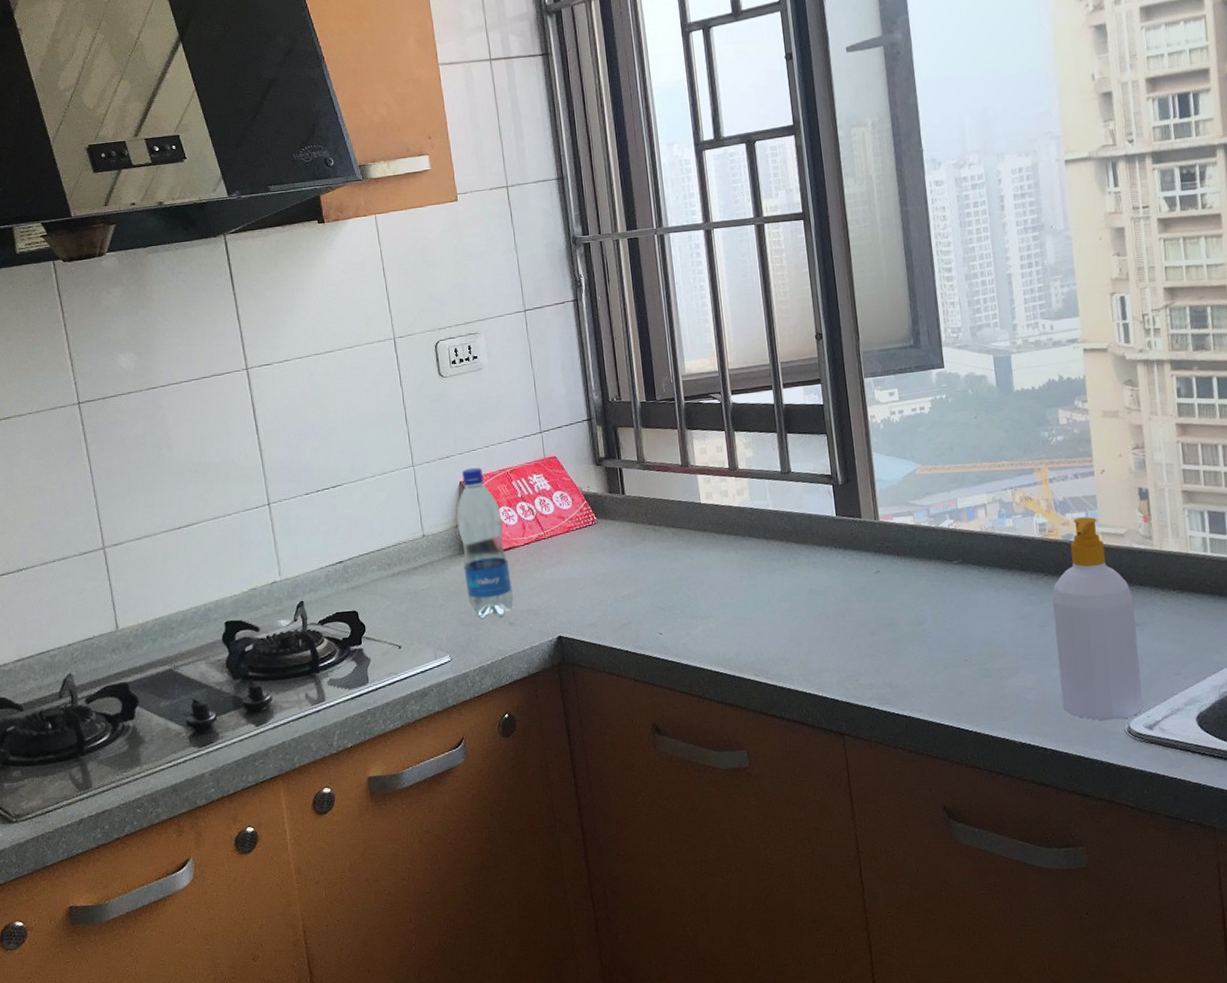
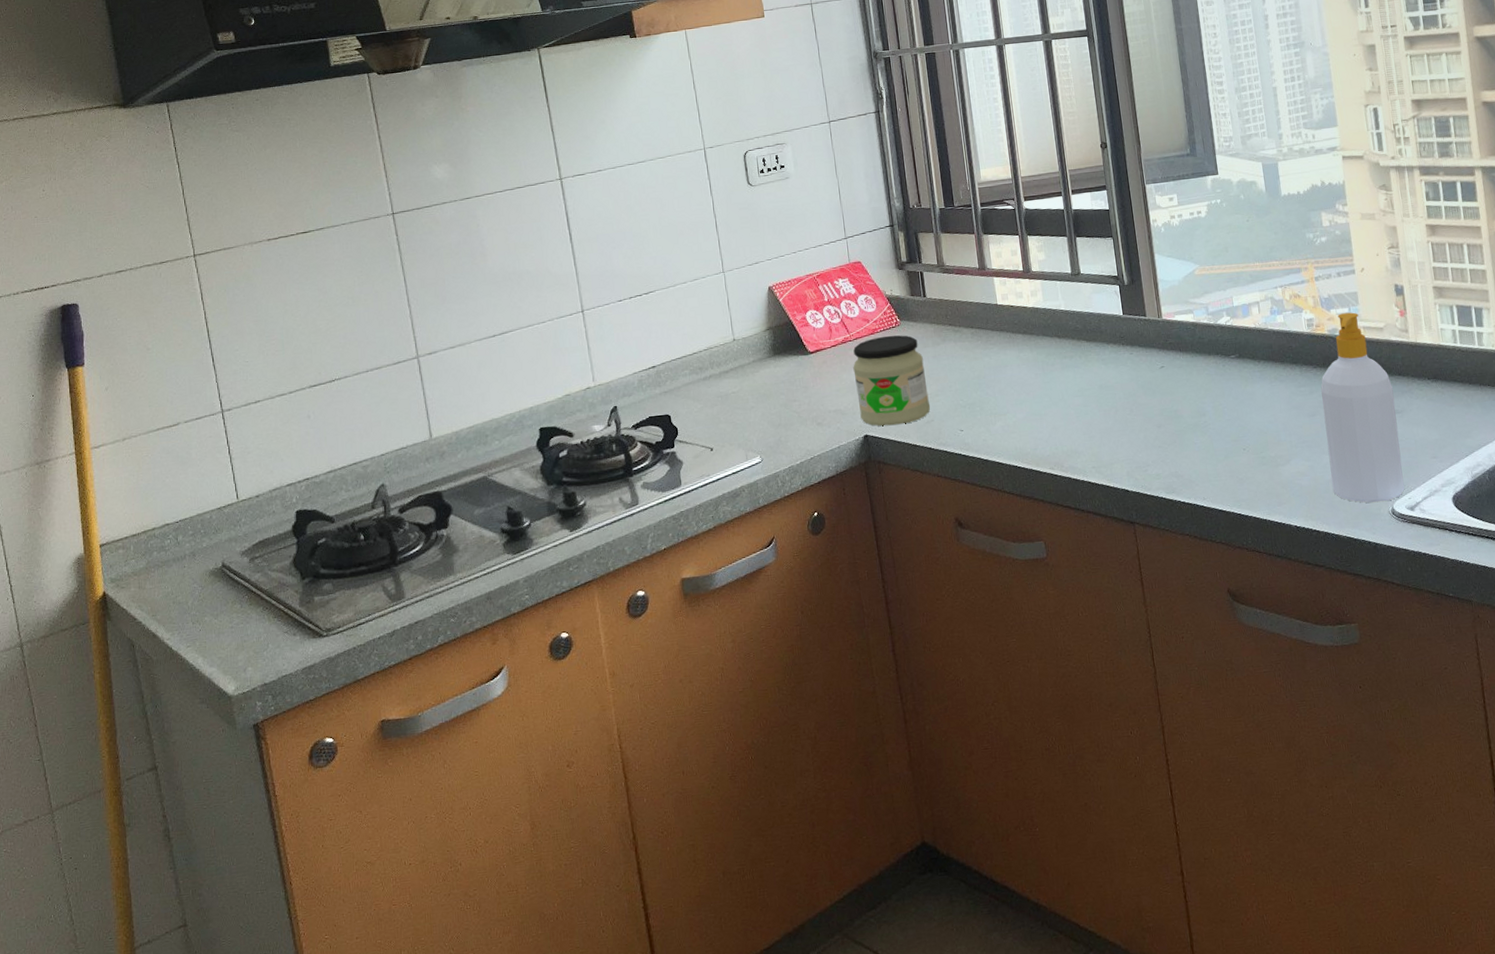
bottle: present [456,467,513,619] -> none [765,272,821,420]
jar: none [547,533,628,628] -> present [853,335,931,427]

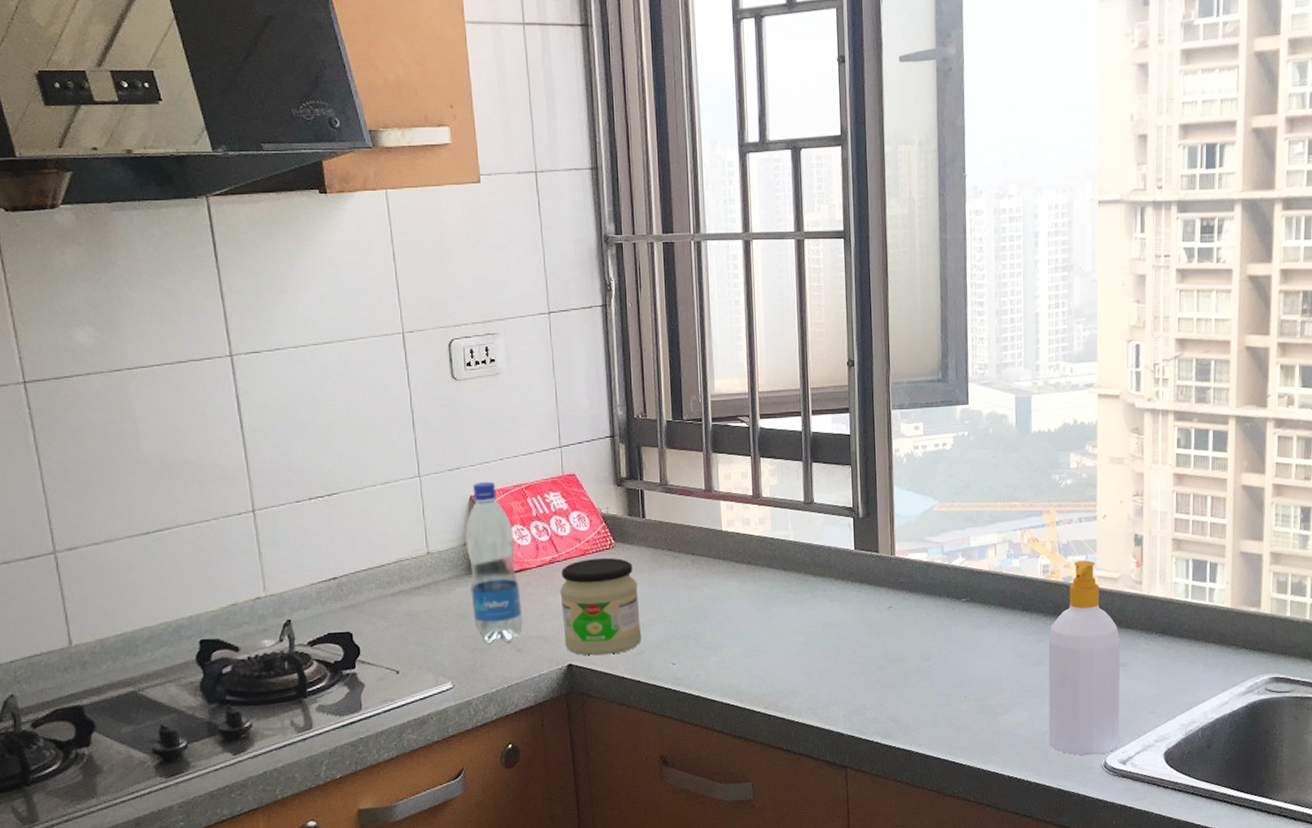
bottle: none [765,272,821,420] -> present [465,481,523,644]

